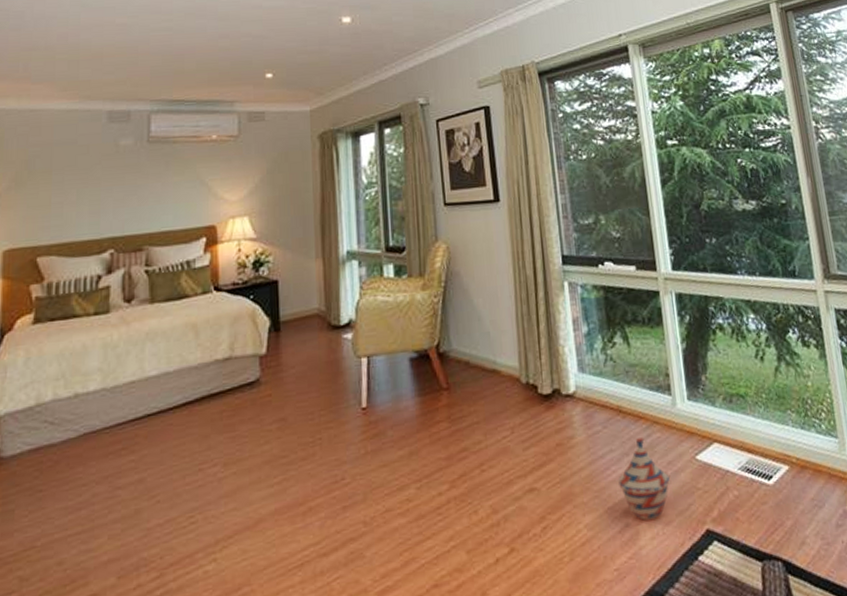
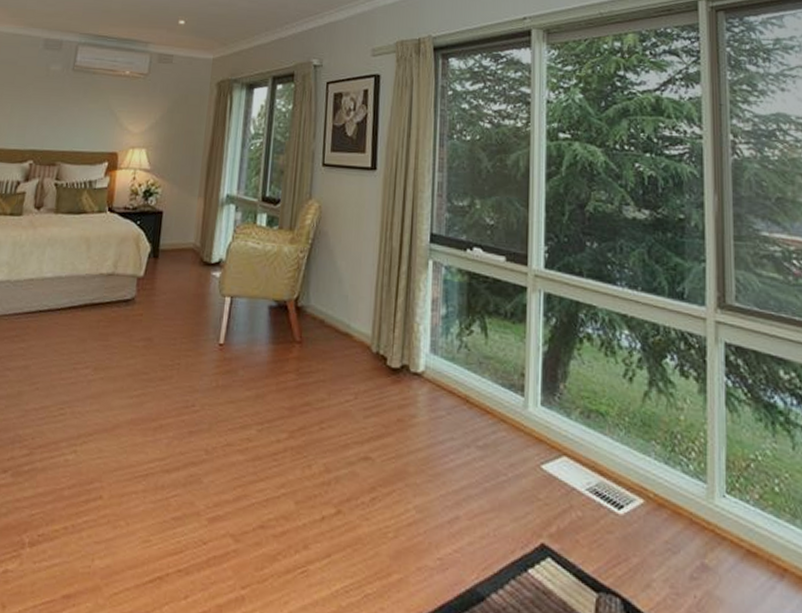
woven basket: present [617,438,670,521] -> none [454,432,509,519]

